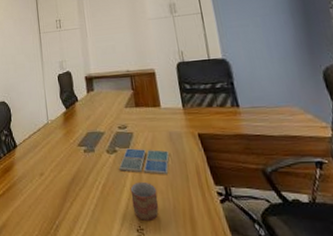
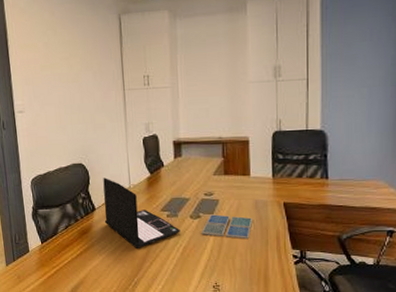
laptop: none [23,114,98,188] -> present [103,178,180,249]
mug: present [130,181,159,220] -> none [210,245,237,278]

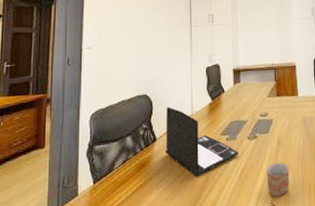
drink coaster: present [201,214,252,240] -> none [257,133,302,155]
mug: none [210,245,237,278] -> present [266,162,290,197]

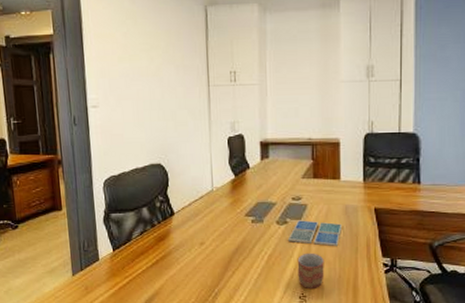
laptop: present [164,107,239,177] -> none [183,179,266,257]
drink coaster: none [257,133,302,155] -> present [287,220,341,247]

